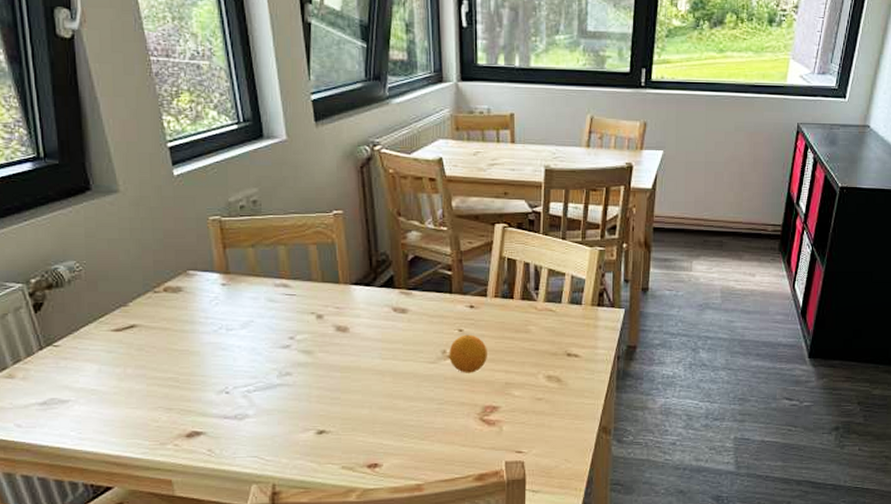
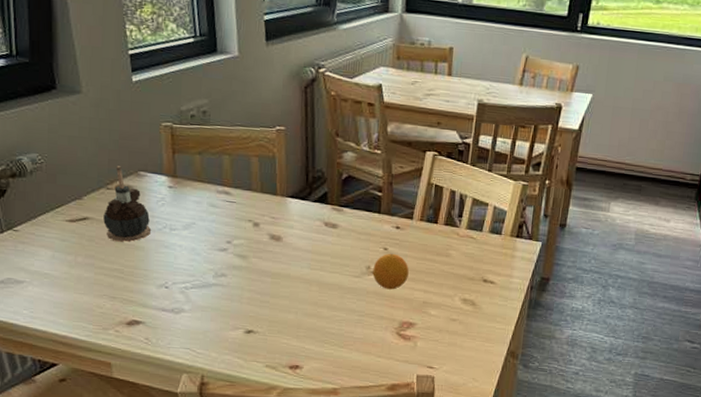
candle: none [152,267,206,348] -> present [103,166,152,243]

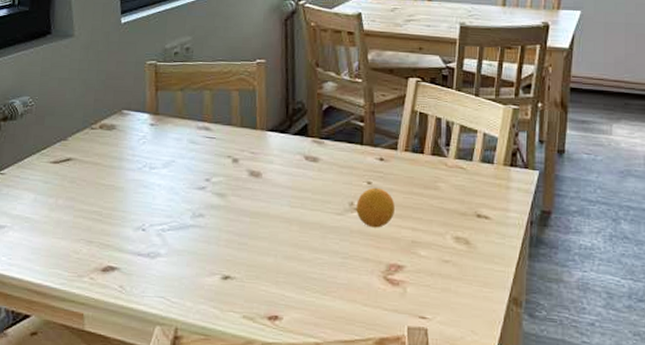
candle: present [103,166,152,243] -> none [85,105,132,183]

